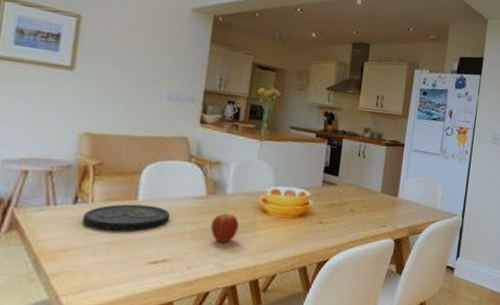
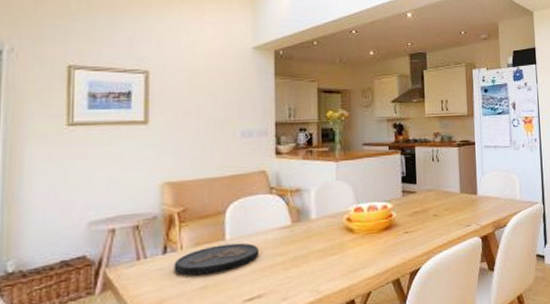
fruit: present [210,213,239,243] -> none [300,238,327,269]

